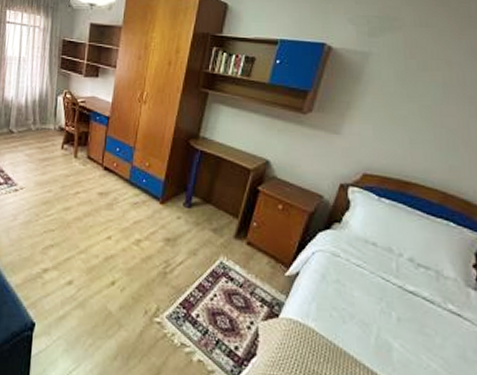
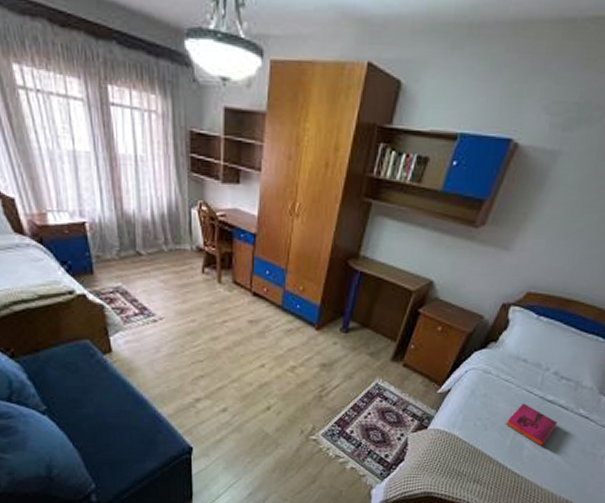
hardback book: none [365,293,426,349] -> present [505,403,558,447]

